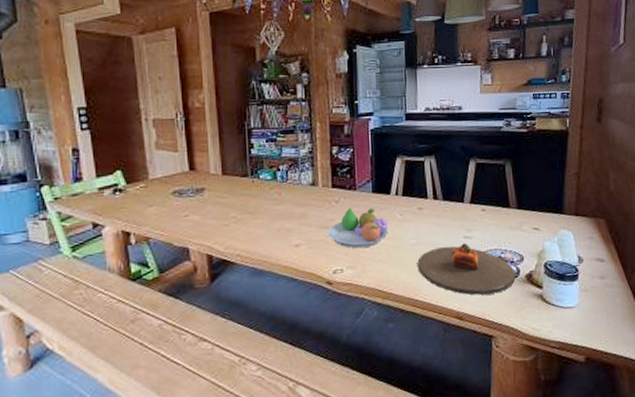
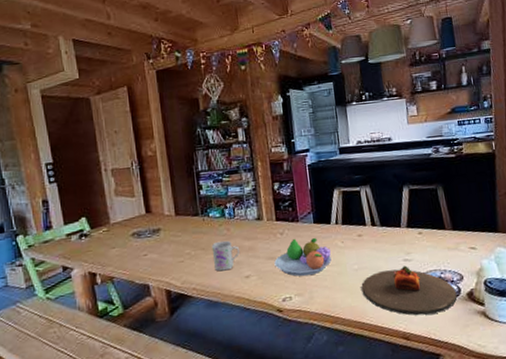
mug: none [260,205,290,238] -> present [211,240,239,272]

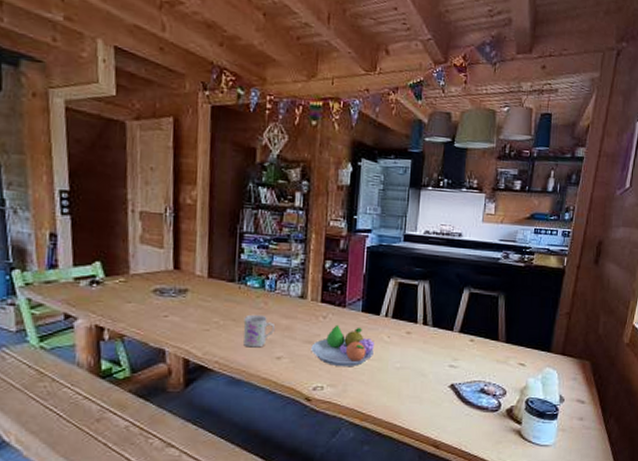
plate: present [361,265,458,316] -> none [399,372,497,425]

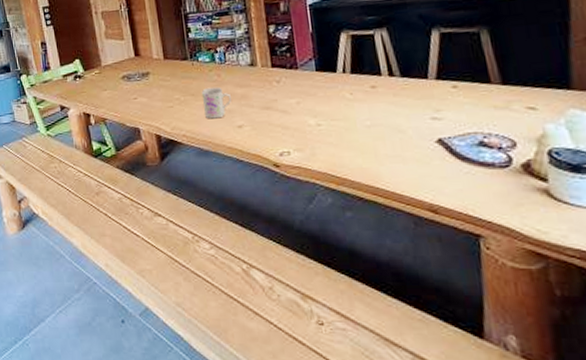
fruit bowl: present [311,324,375,367] -> none [270,87,338,131]

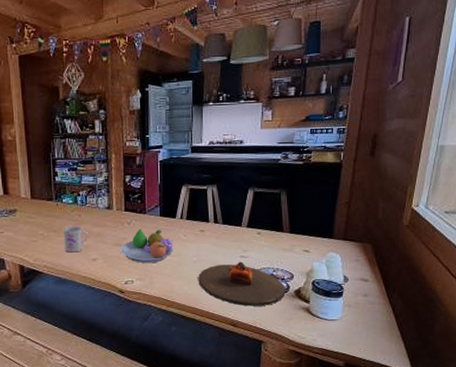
fruit bowl: none [270,87,338,131] -> present [120,228,174,264]
plate: none [375,125,507,186] -> present [198,261,286,307]

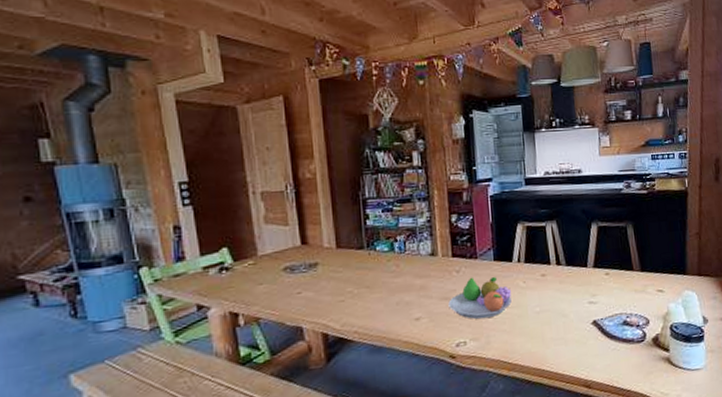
mug: present [63,225,88,253] -> none [377,277,409,313]
plate: present [198,261,286,307] -> none [542,308,643,362]

